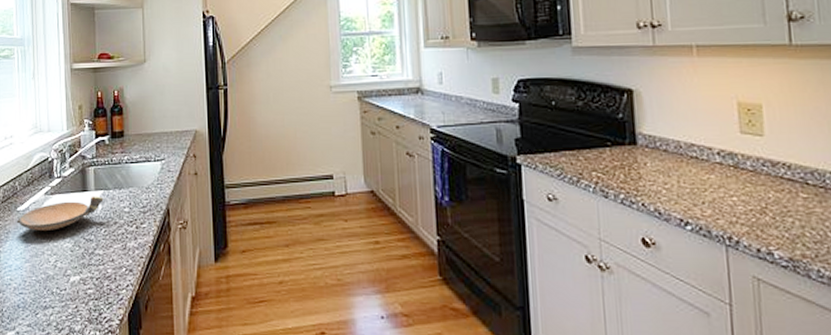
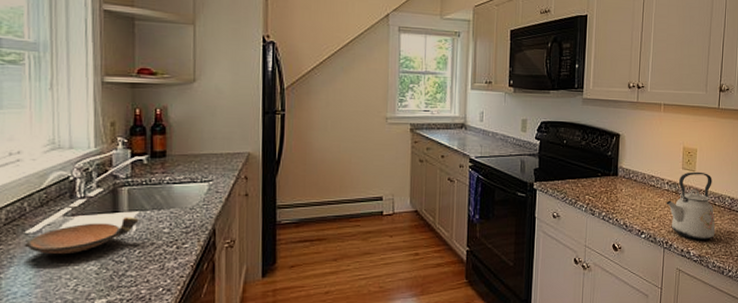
kettle: none [720,136,815,236] -> present [666,171,716,240]

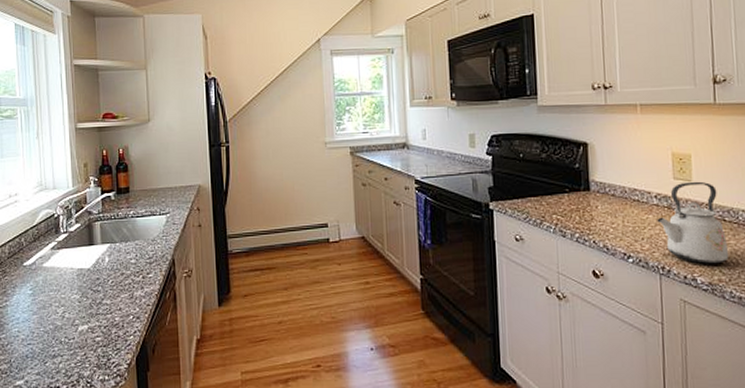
bowl: present [24,217,139,255] -> none [23,249,110,285]

